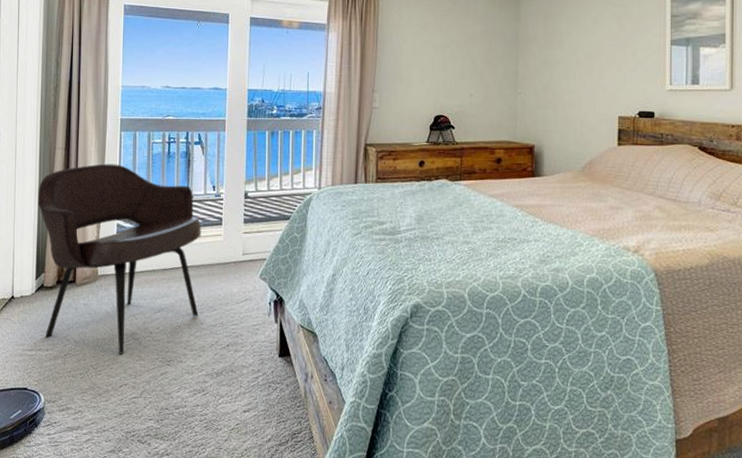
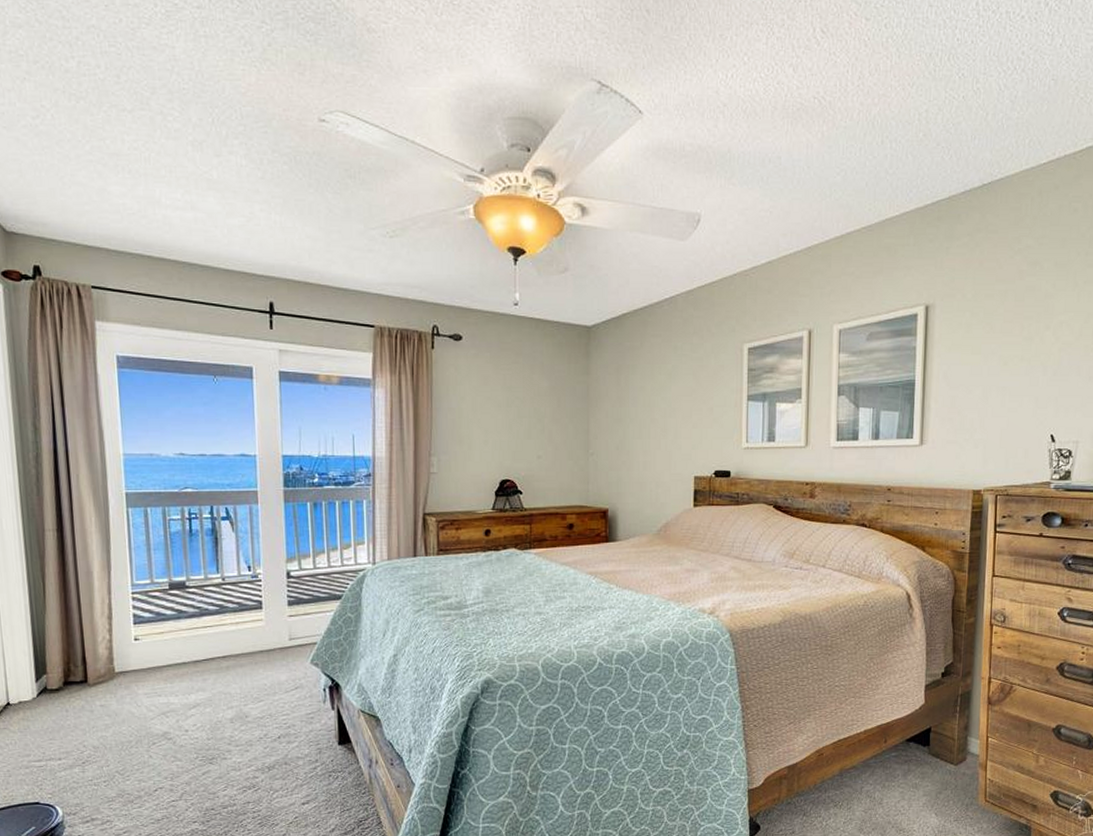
armchair: present [38,163,201,355] -> none [27,545,242,757]

